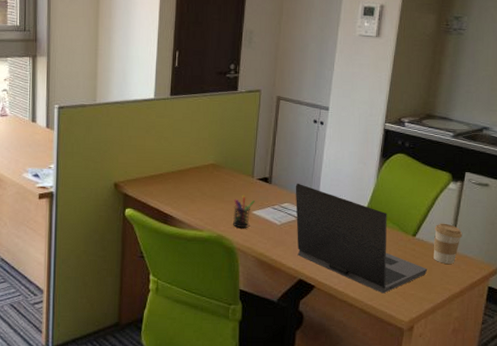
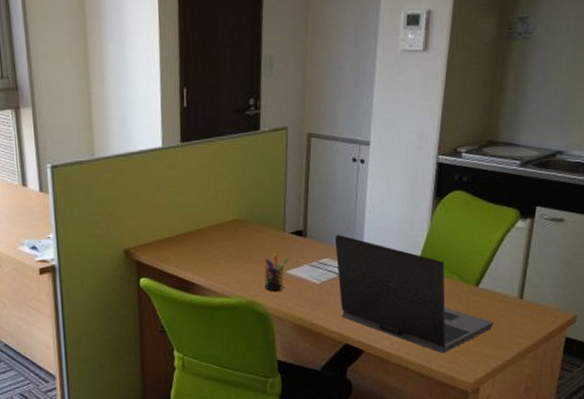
coffee cup: present [433,223,463,264] -> none [499,268,534,315]

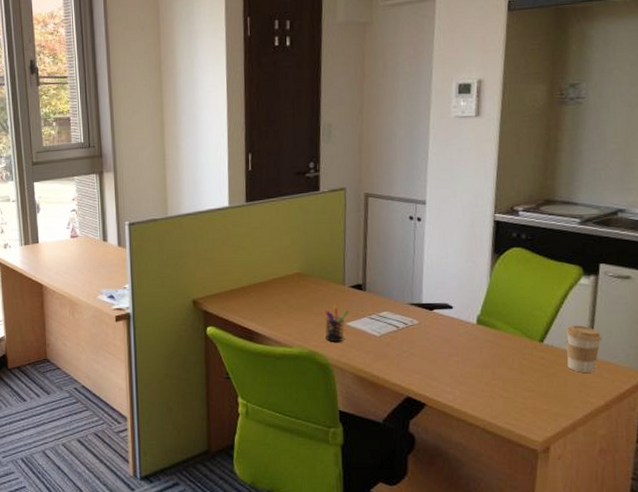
laptop: present [335,234,494,354] -> none [393,288,562,410]
coffee cup: none [499,268,534,315] -> present [566,325,602,372]

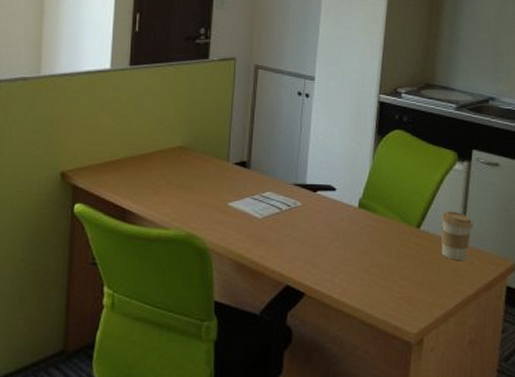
pen holder: present [325,305,349,343] -> none [204,183,231,225]

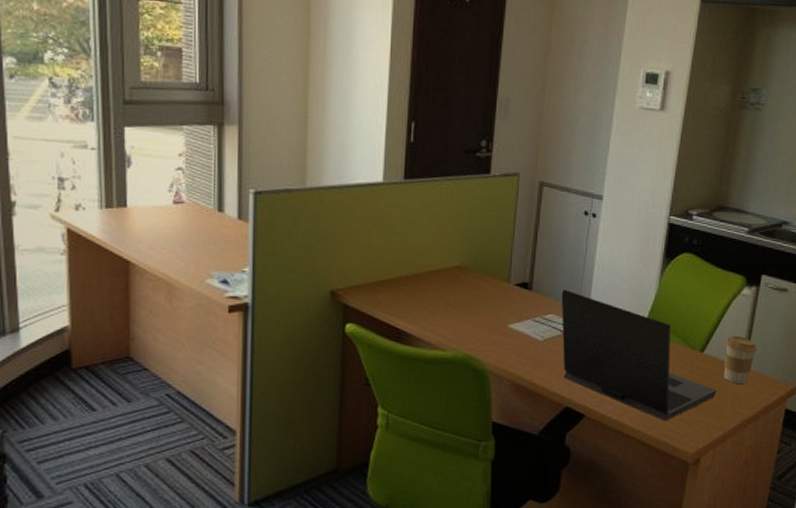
laptop: none [278,167,436,300] -> present [561,289,717,421]

